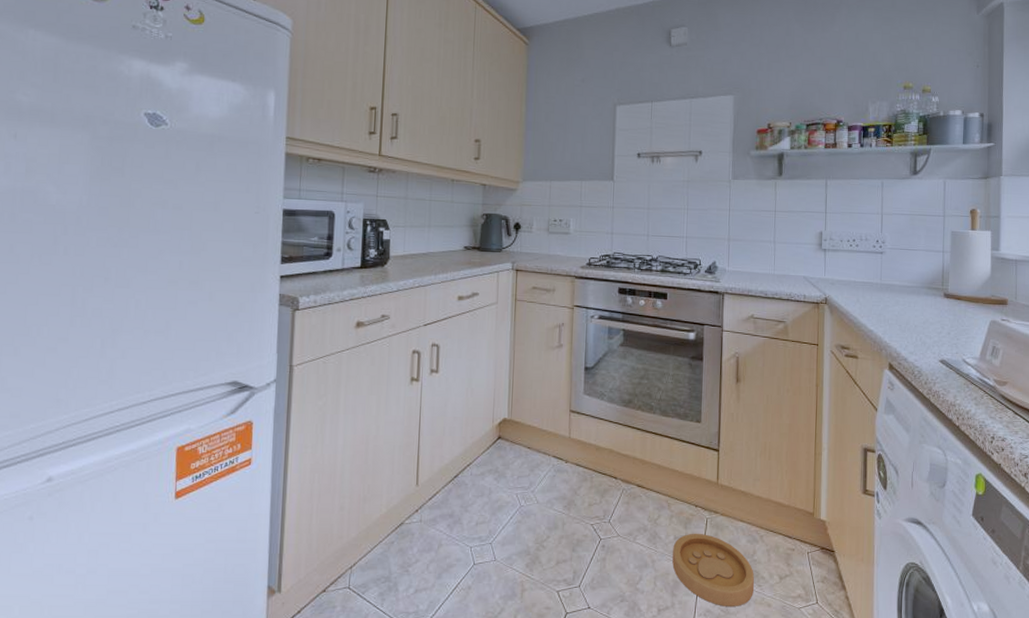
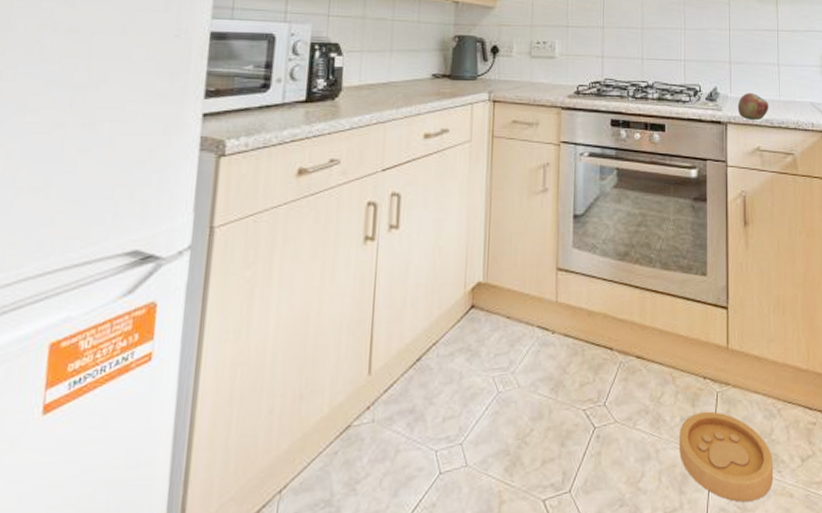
fruit: none [734,266,764,292] -> present [737,92,769,121]

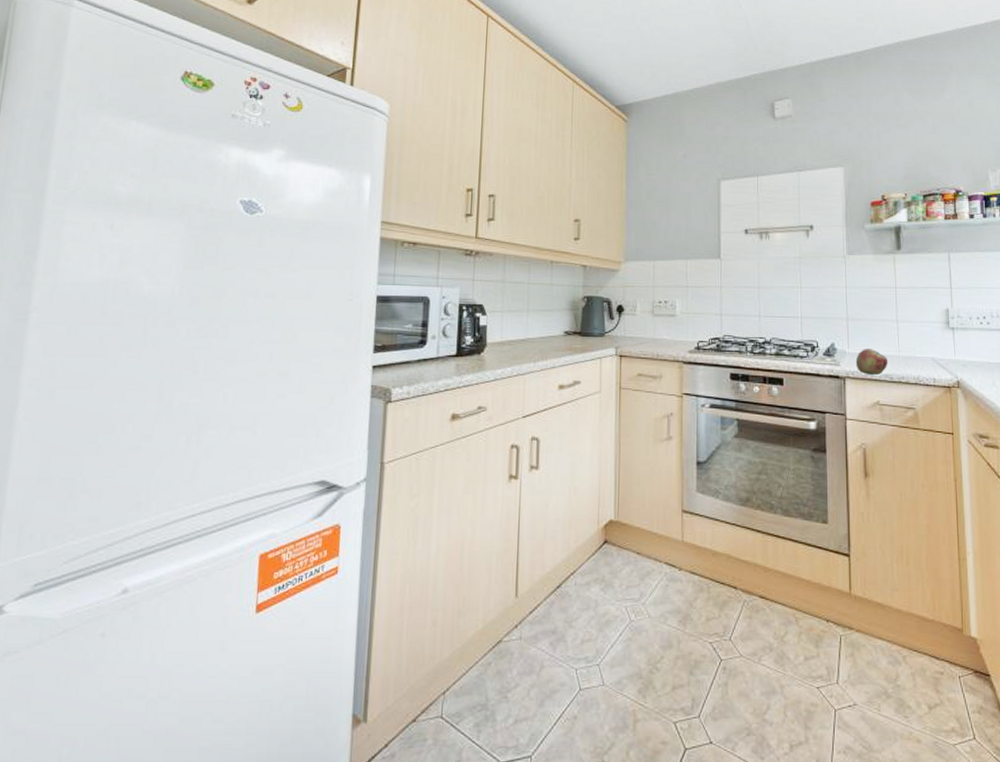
pet bowl: present [679,411,773,502] -> none [804,653,899,742]

